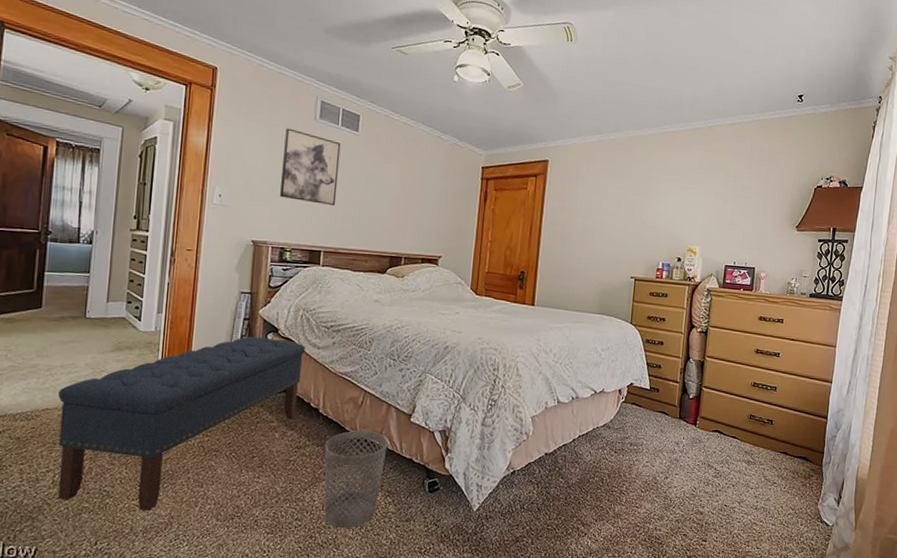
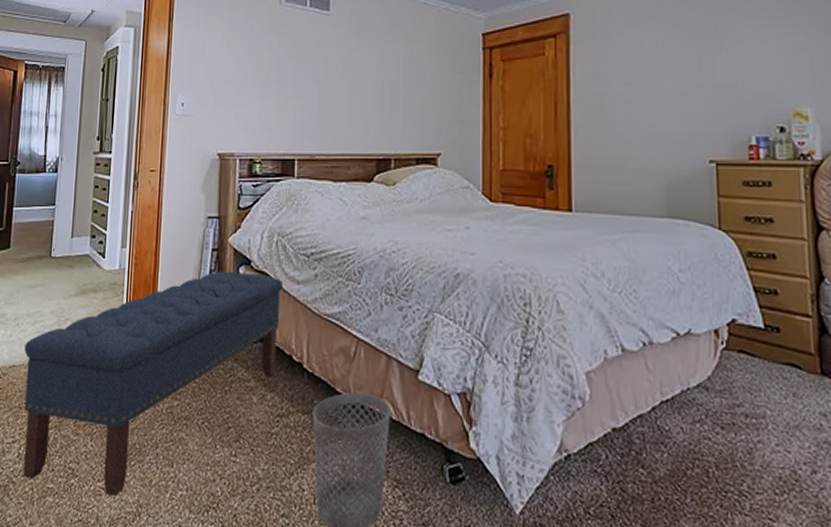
wall art: present [280,128,341,205] -> none [246,17,311,102]

